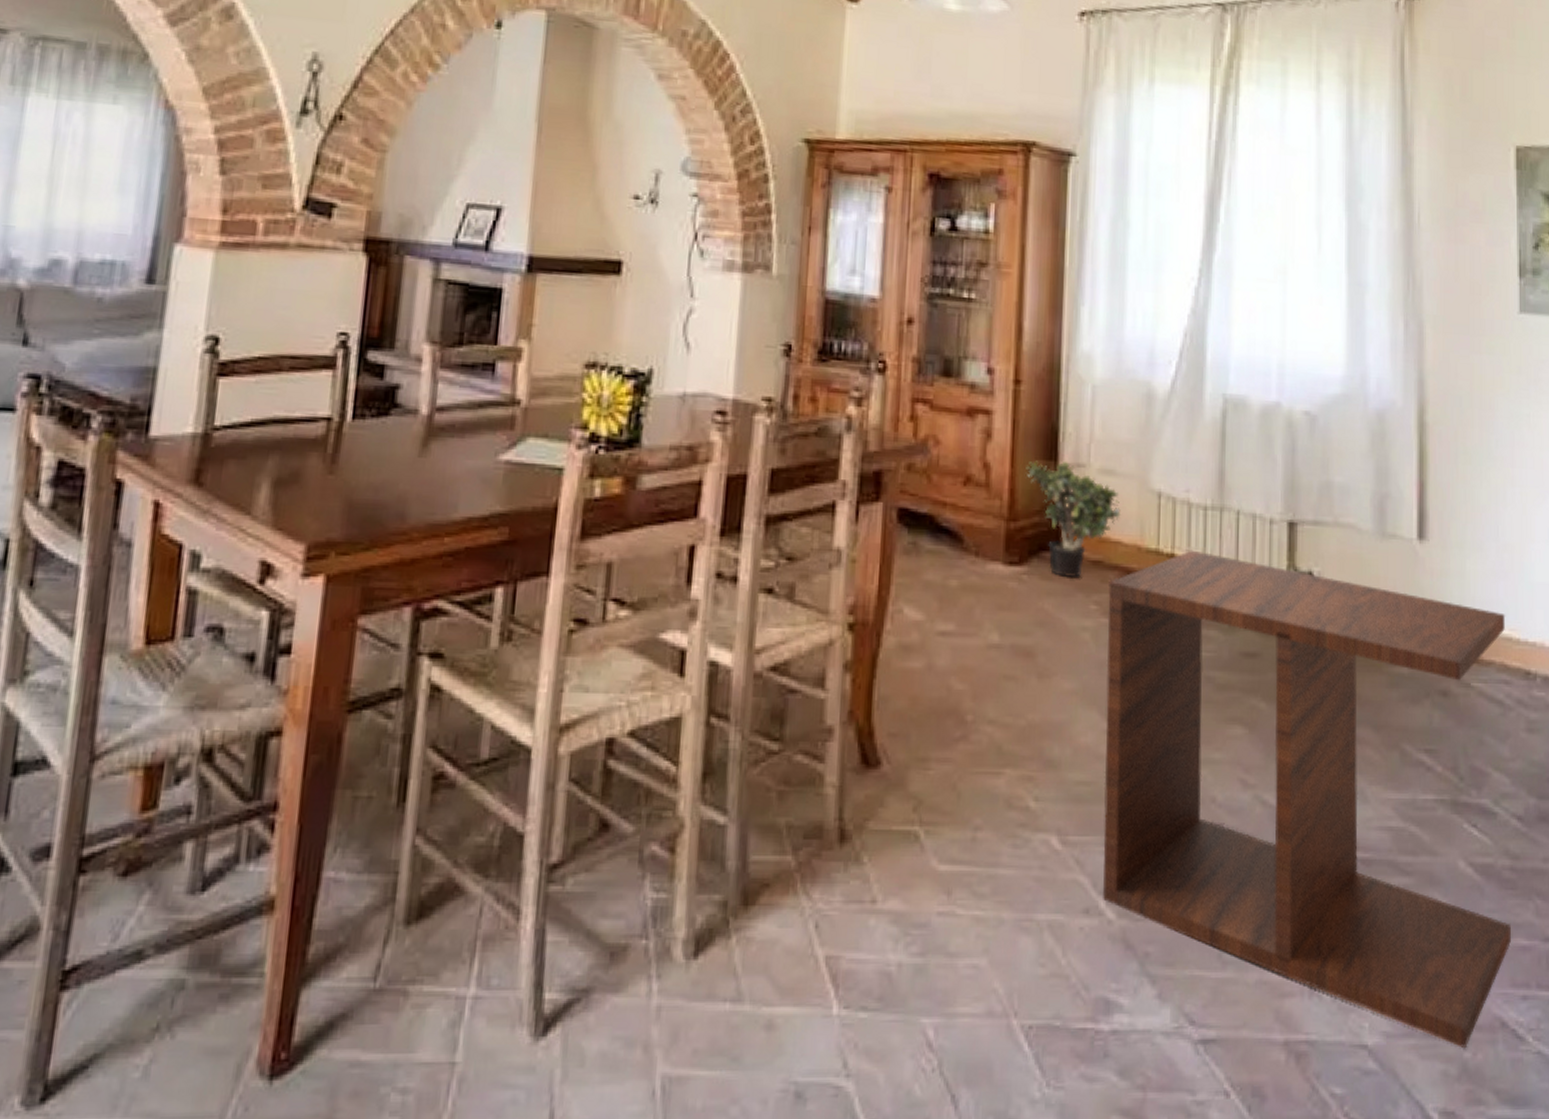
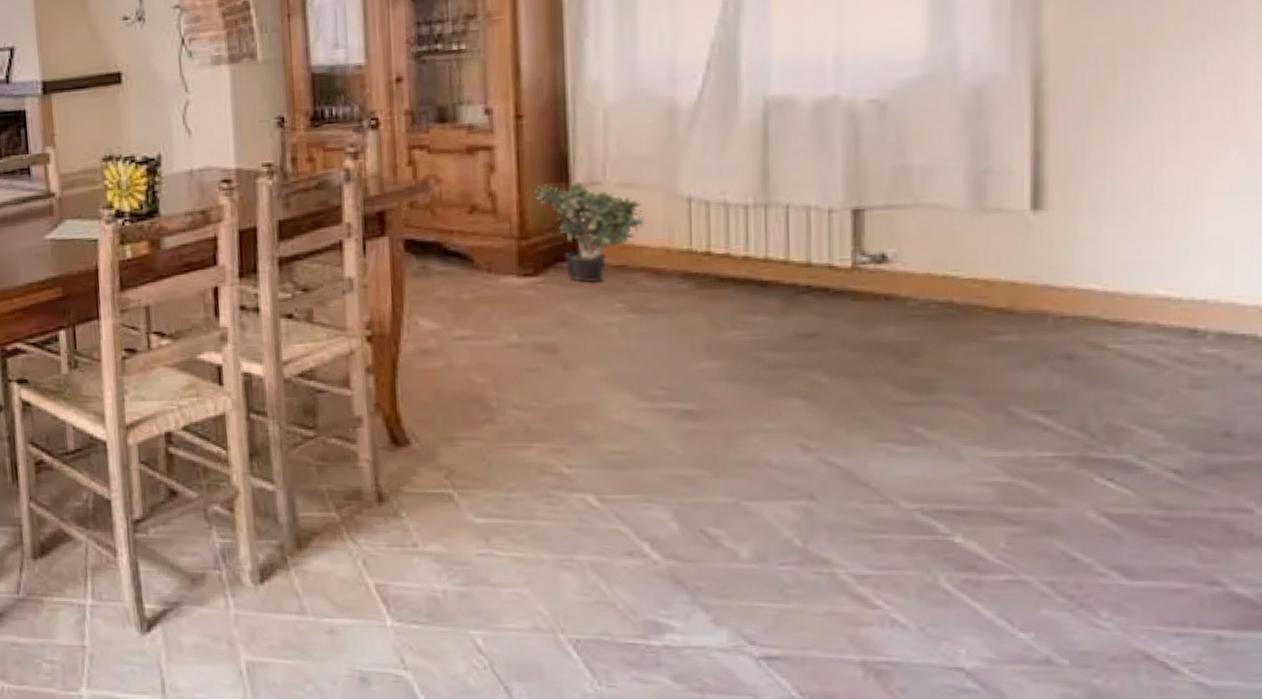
side table: present [1103,550,1511,1049] -> none [635,246,1162,676]

